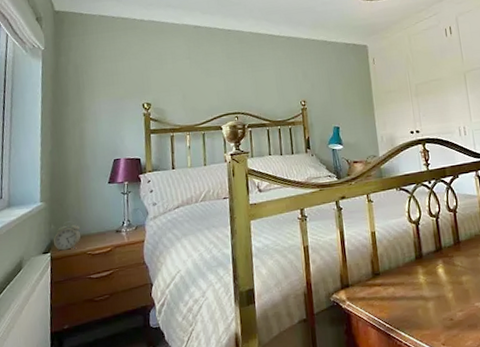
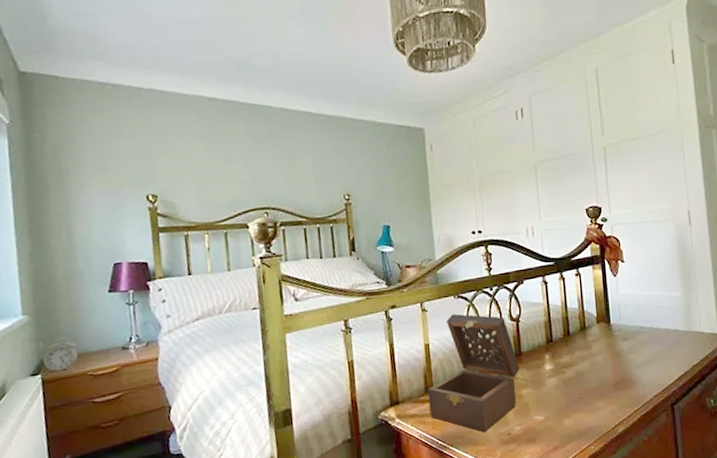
jewelry box: none [374,204,459,317] -> present [427,313,519,433]

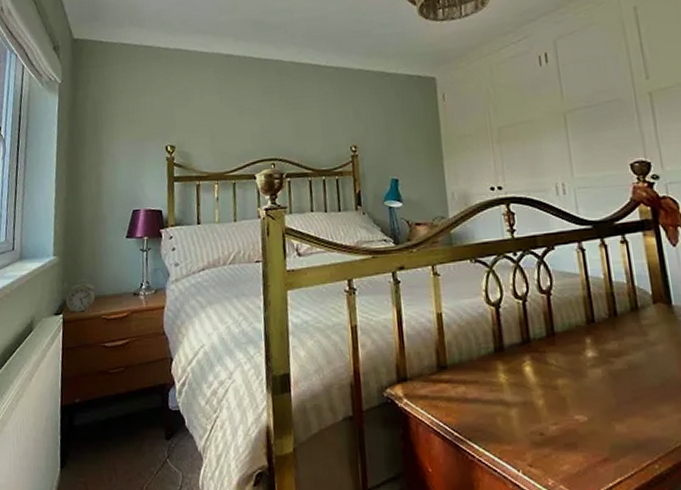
jewelry box: present [427,313,519,433] -> none [440,280,553,428]

